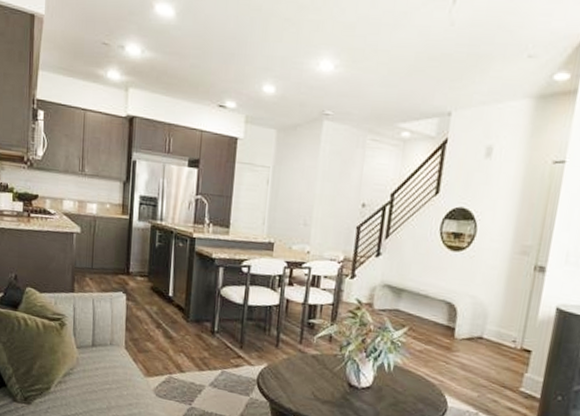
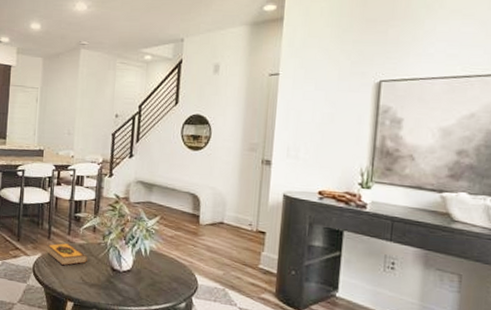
hardback book: none [273,352,321,379] -> present [46,242,87,266]

